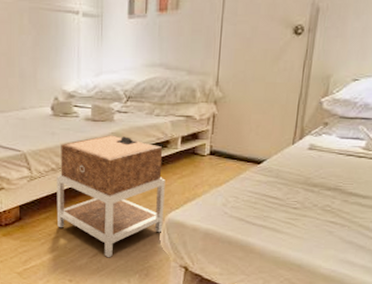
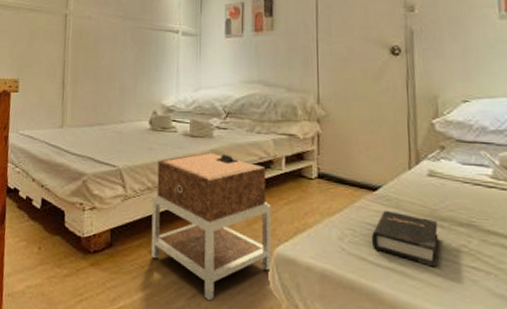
hardback book: none [250,180,309,224] -> present [371,210,439,268]

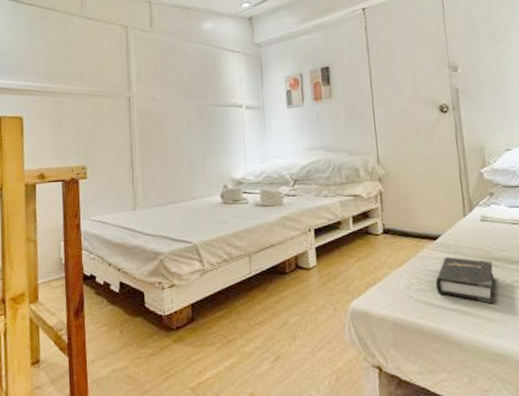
nightstand: present [151,152,271,301] -> none [230,219,348,362]

